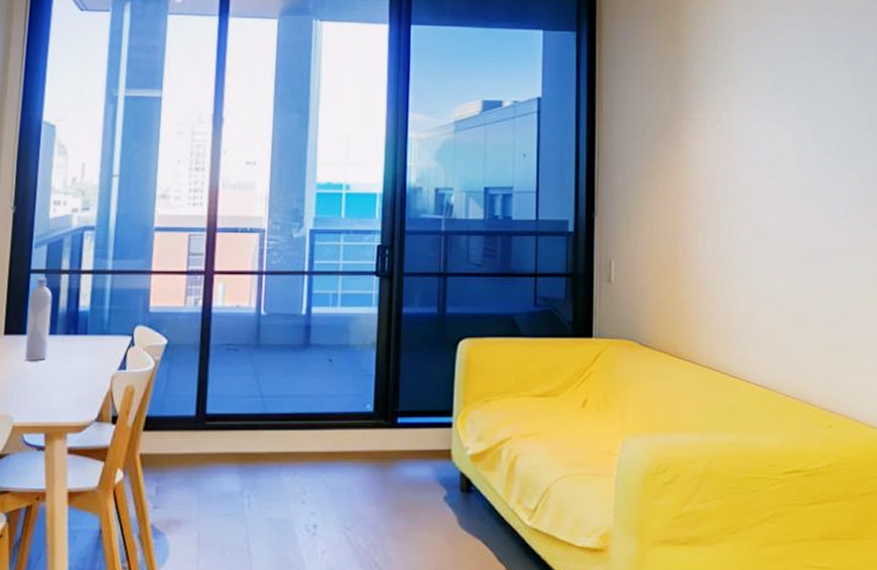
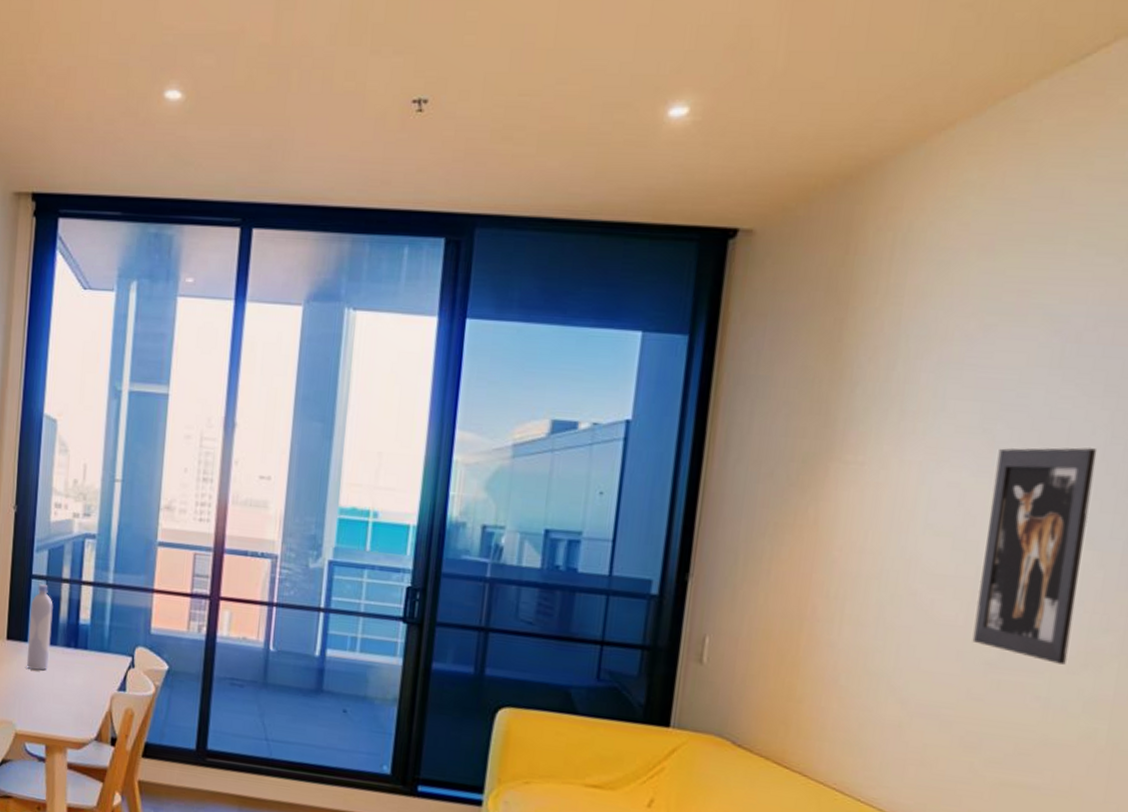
wall art: none [789,99,851,254] -> present [972,447,1098,665]

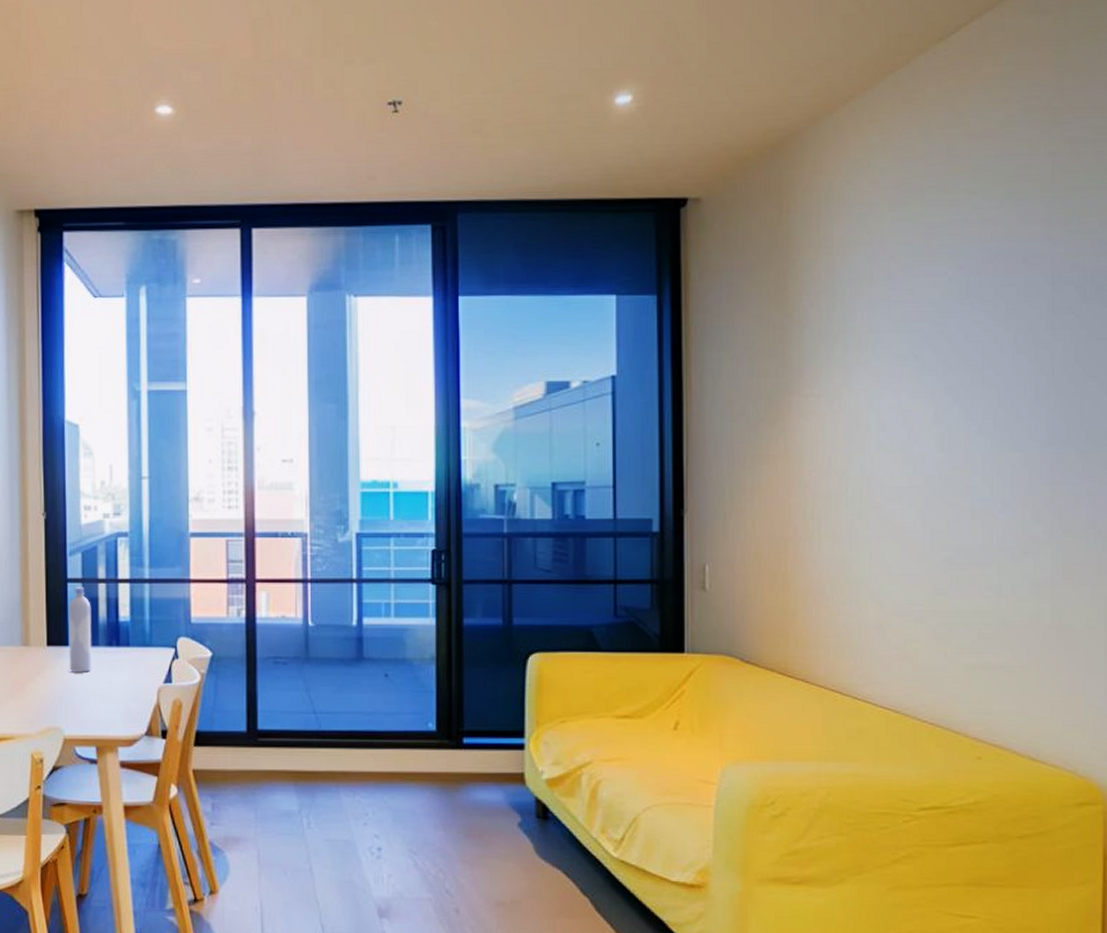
wall art: present [972,447,1098,665] -> none [929,364,1009,555]

